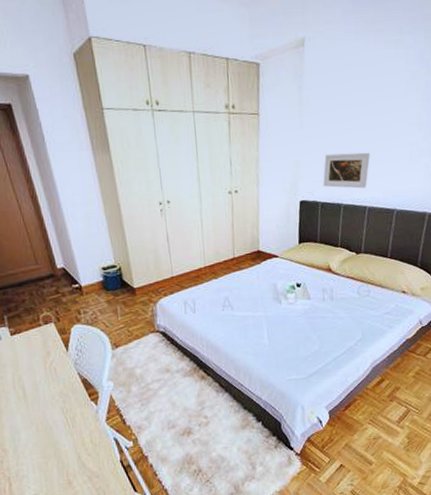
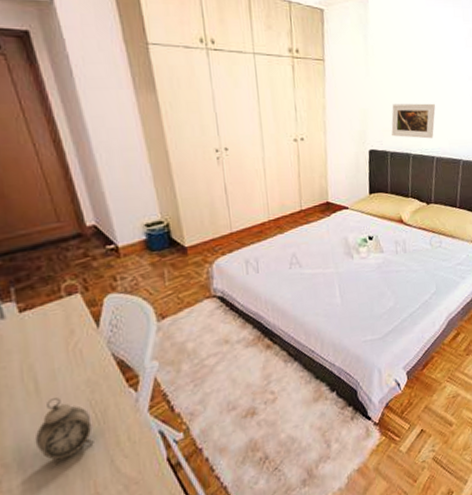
alarm clock: none [24,403,66,457] -> present [34,396,94,468]

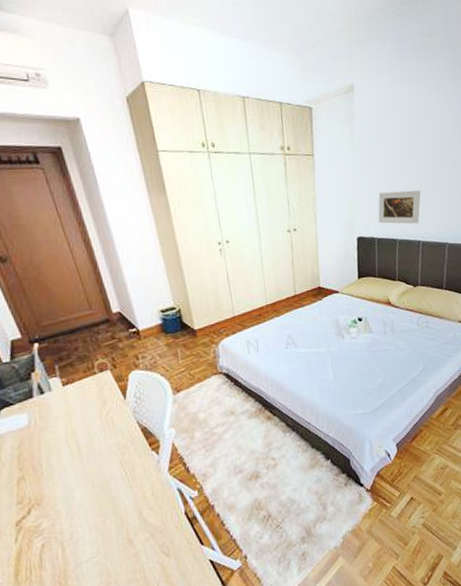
alarm clock: present [34,396,94,468] -> none [78,456,125,516]

